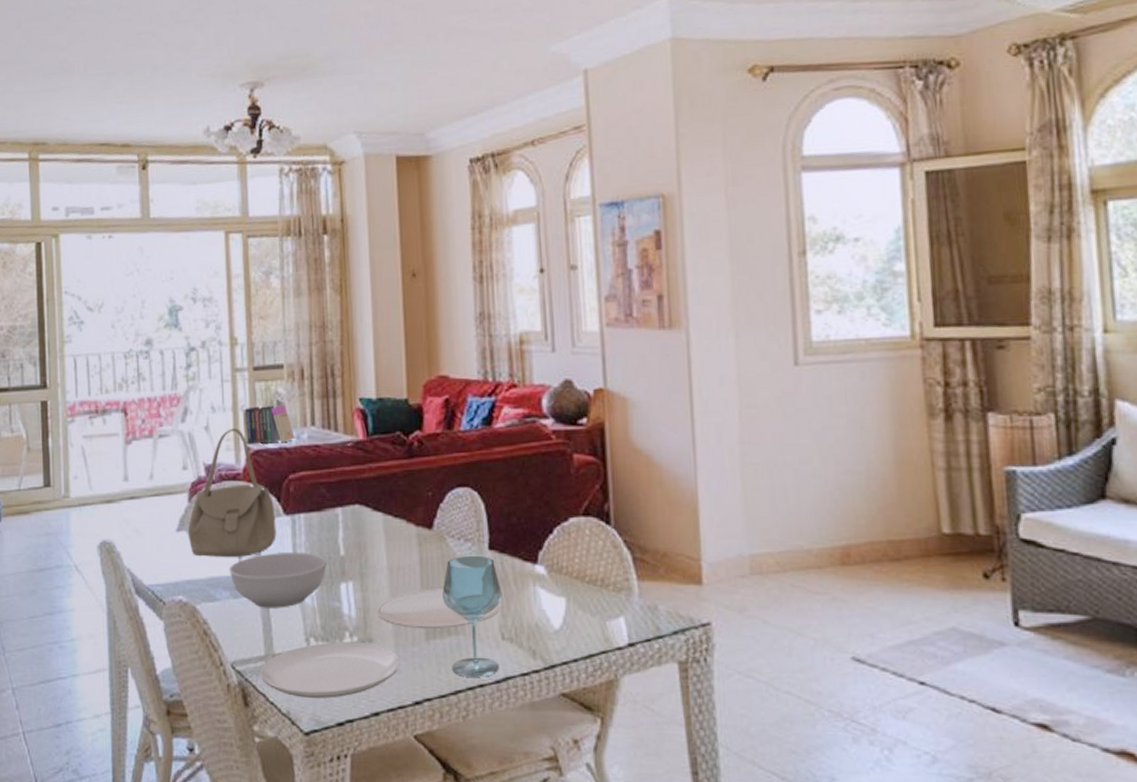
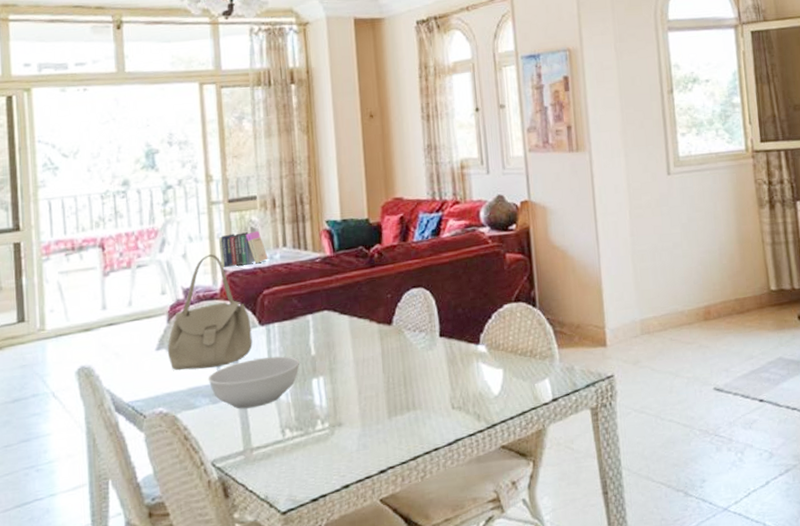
plate: present [259,642,400,698] -> none [239,427,367,483]
plate: present [376,589,502,629] -> none [344,373,451,410]
wine glass: present [441,555,503,678] -> none [401,342,452,444]

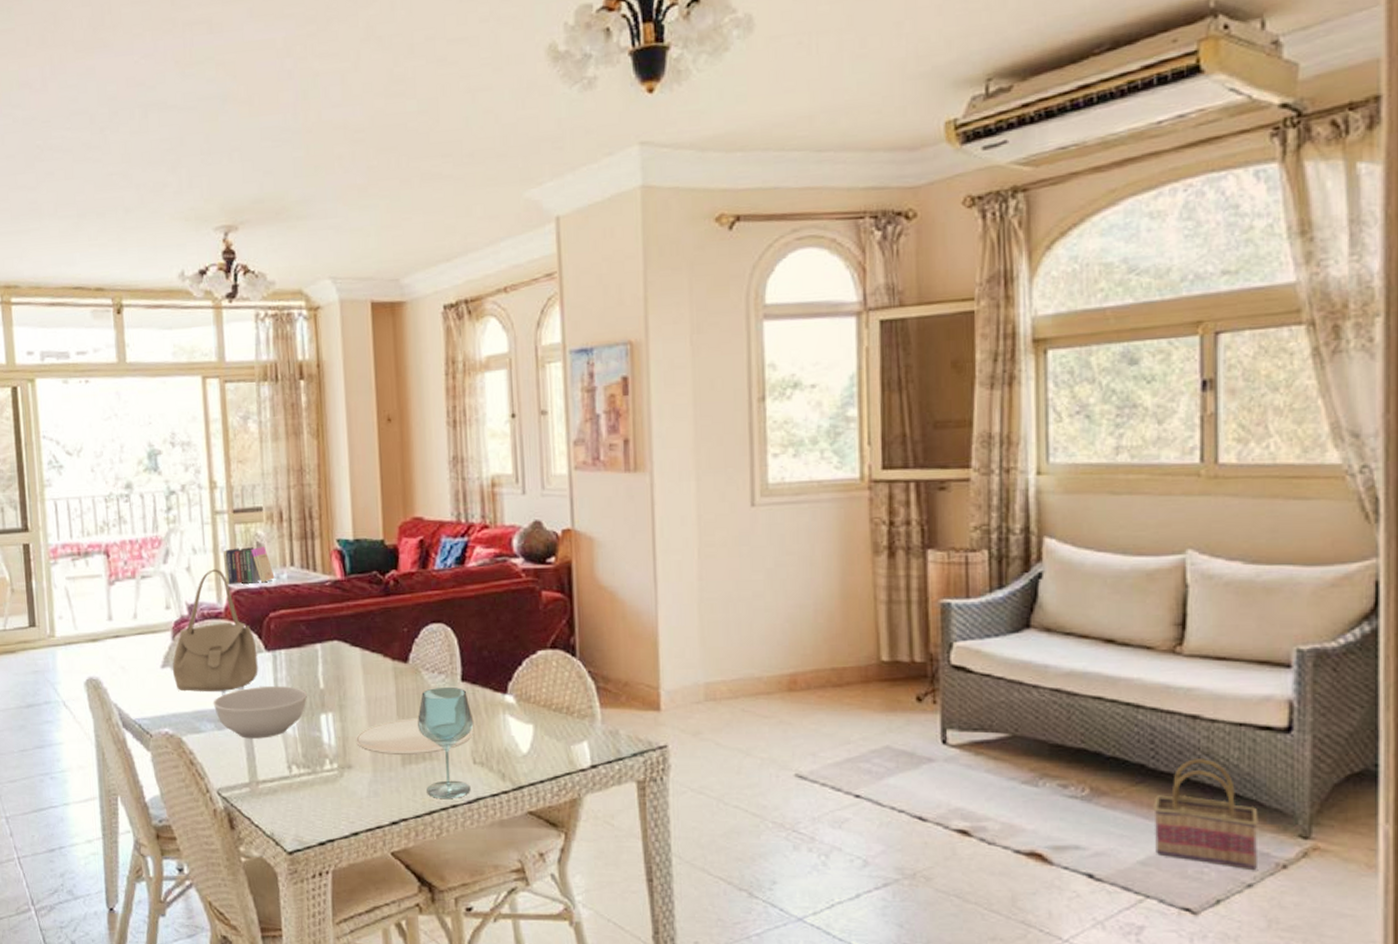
plate: none [344,373,451,410] -> present [355,718,473,756]
wine glass: none [401,342,452,444] -> present [417,686,474,800]

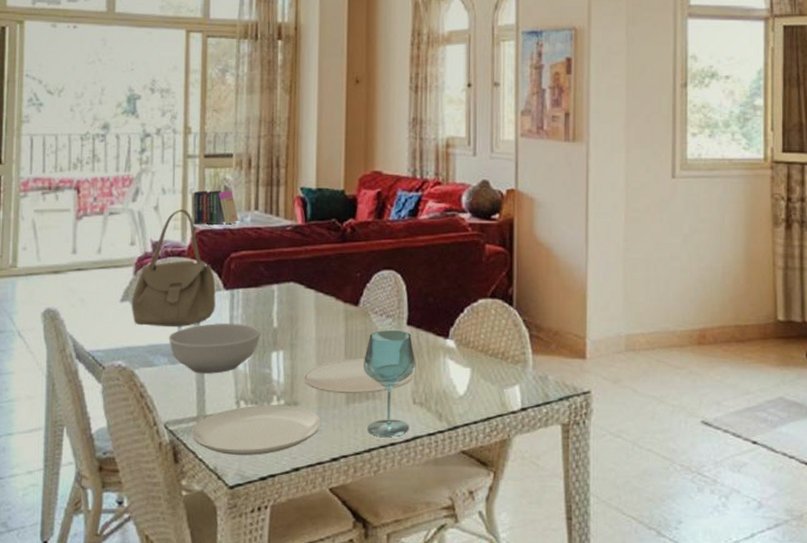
plate: none [244,769,378,820] -> present [191,405,321,455]

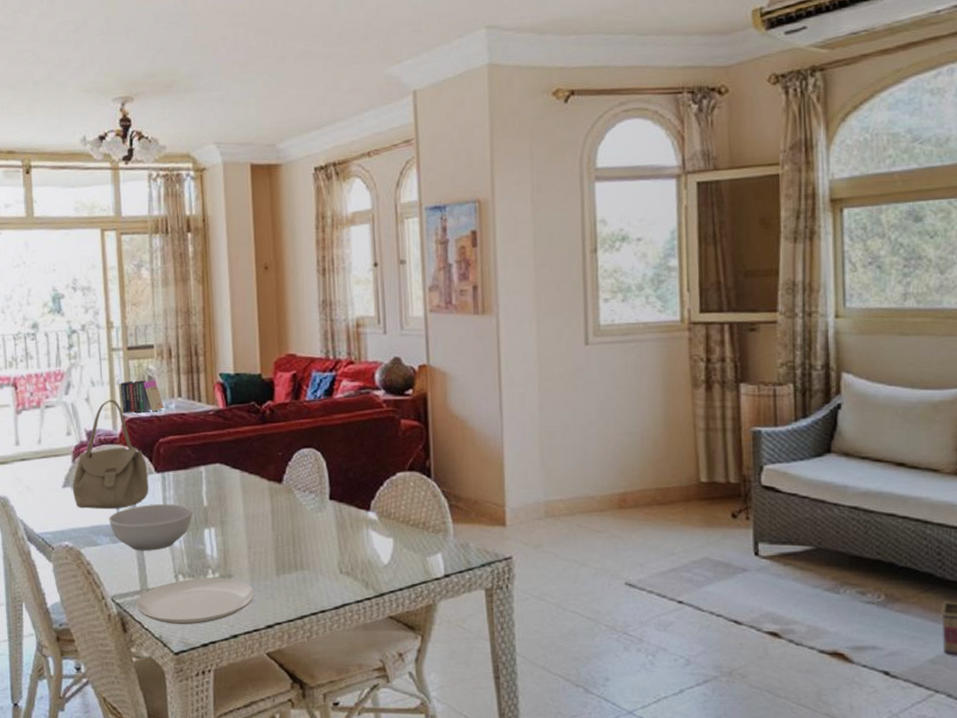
plate: present [303,358,415,394] -> none [234,533,340,566]
wine glass: present [363,329,416,438] -> none [290,504,341,605]

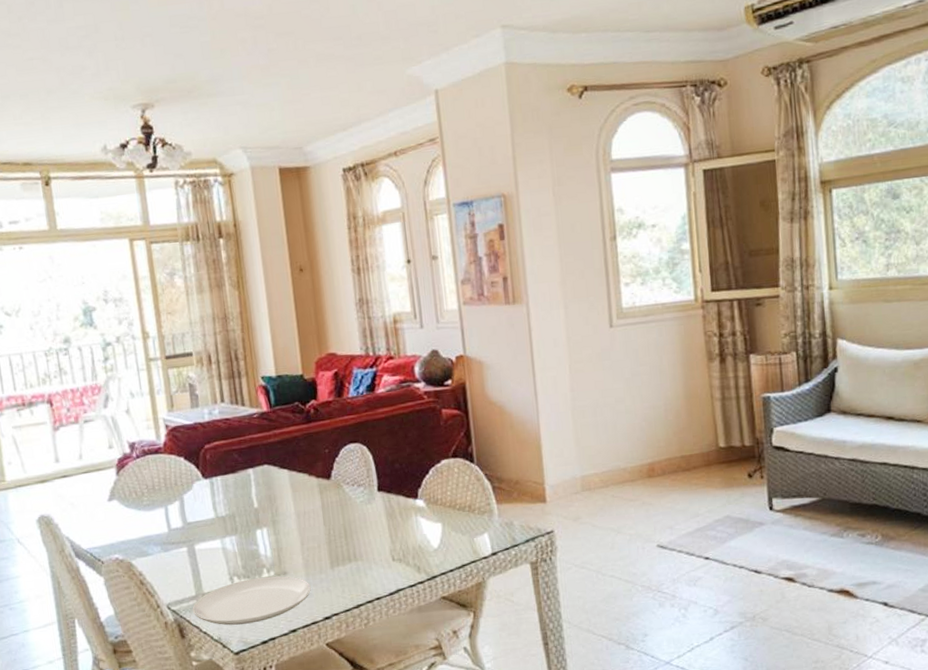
handbag: present [72,400,149,509] -> none [118,410,198,521]
bowl: present [108,504,192,551] -> none [158,508,244,557]
books: present [118,380,164,414] -> none [158,387,208,423]

